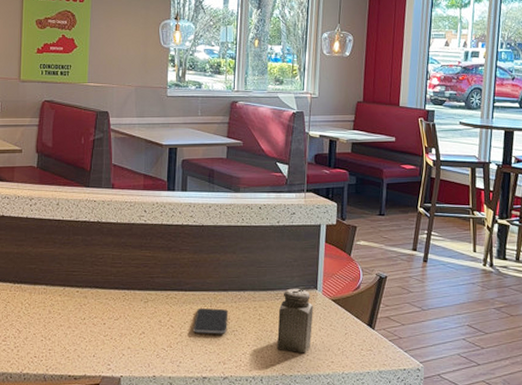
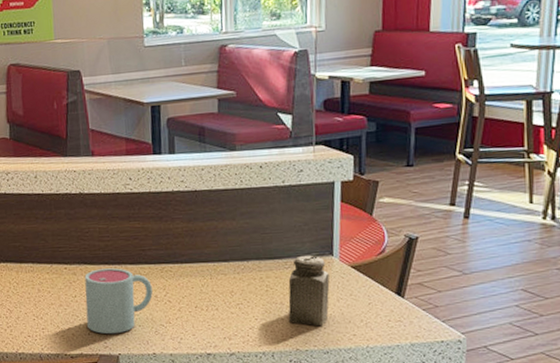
mug: none [93,293,157,357] -> present [84,268,153,335]
smartphone: present [193,307,229,334] -> none [193,280,231,308]

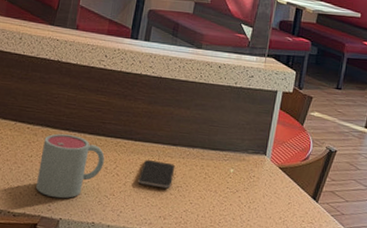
smartphone: none [193,280,231,308] -> present [138,159,176,189]
salt shaker: present [288,255,330,326] -> none [218,150,260,218]

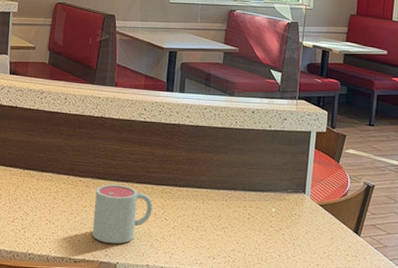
smartphone: present [138,159,176,189] -> none [186,203,220,230]

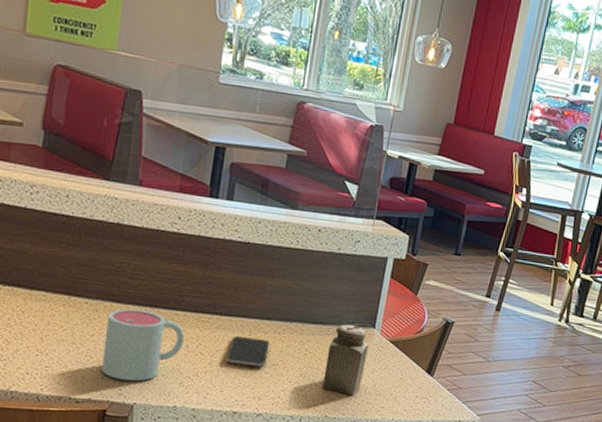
smartphone: none [186,203,220,230] -> present [226,335,270,367]
salt shaker: none [264,191,301,254] -> present [321,324,368,396]

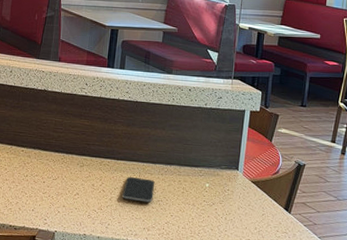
mug: present [102,308,184,382] -> none [33,155,91,213]
salt shaker: present [321,324,368,396] -> none [197,166,234,229]

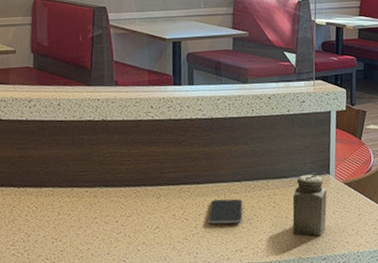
salt shaker: none [197,166,234,229] -> present [292,174,327,236]

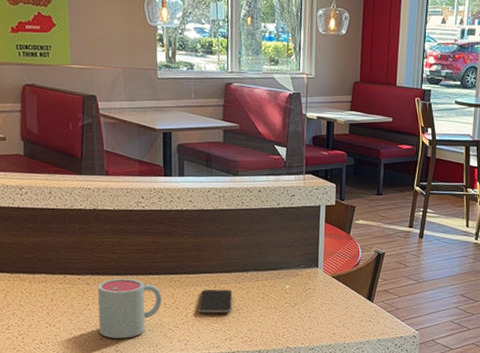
mug: none [105,190,171,253] -> present [97,278,162,339]
salt shaker: present [292,174,327,236] -> none [280,267,315,327]

